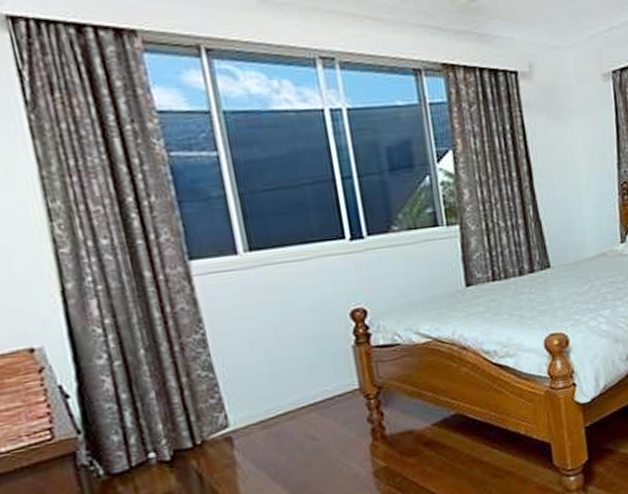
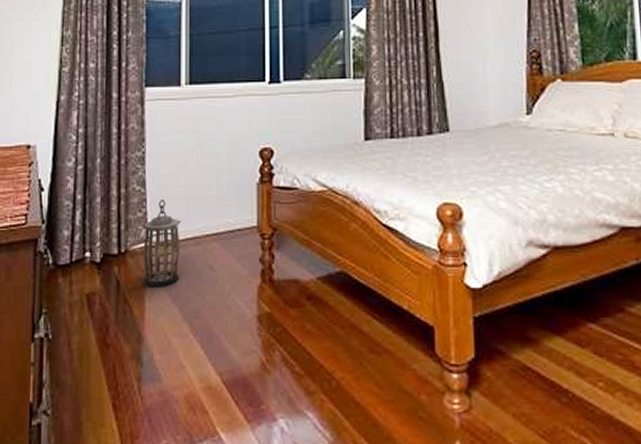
lantern: none [219,381,276,472] -> present [142,200,181,287]

